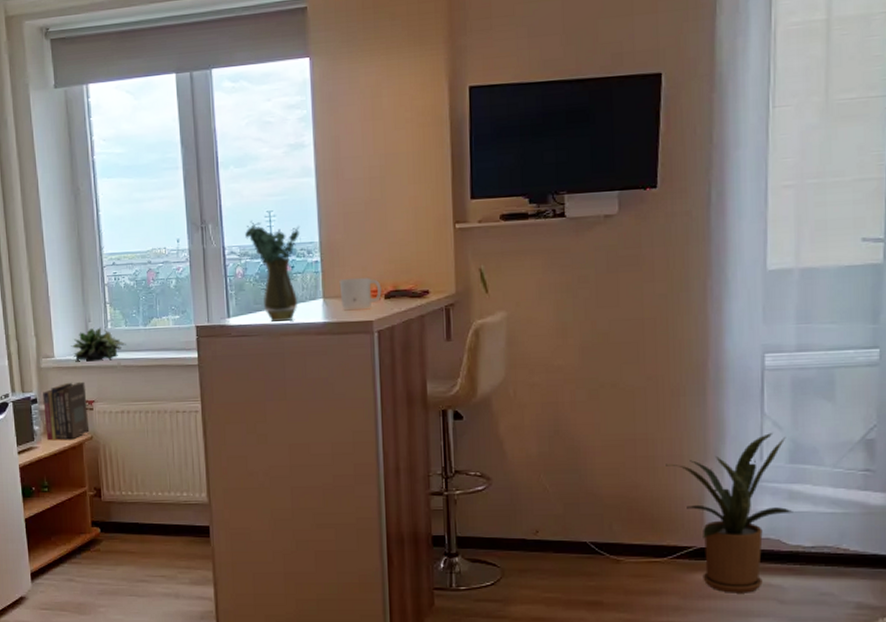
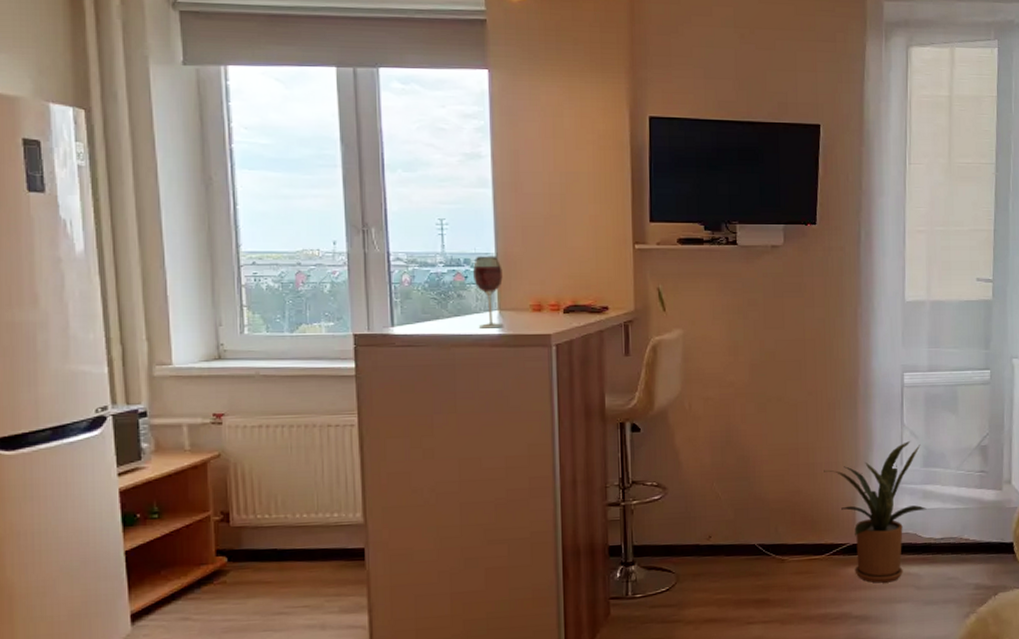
books: present [43,382,89,441] -> none [155,394,215,460]
succulent plant: present [71,327,125,362] -> none [195,332,266,370]
vase: present [245,220,300,322] -> none [413,227,475,332]
wineglass: none [299,244,328,317] -> present [473,256,504,329]
mug: present [339,277,382,311] -> none [516,291,561,324]

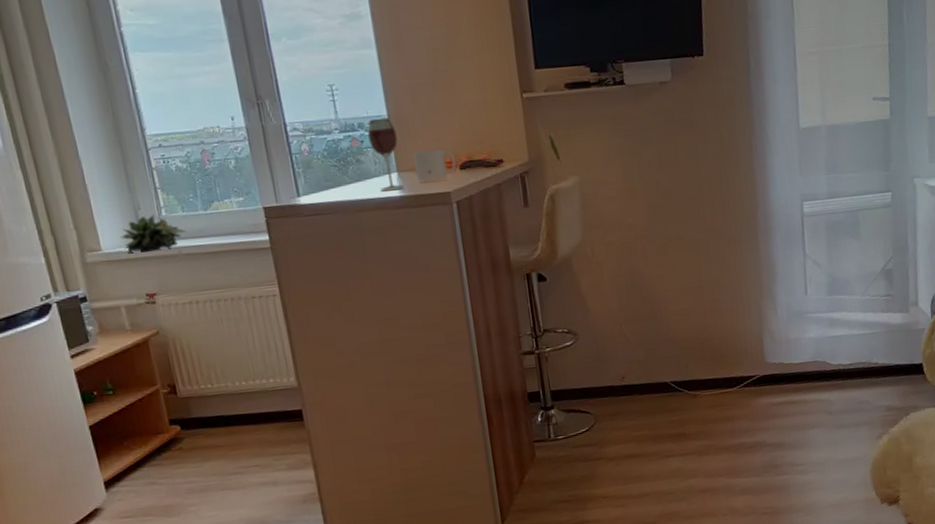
succulent plant: none [195,332,266,370] -> present [120,214,184,253]
mug: none [516,291,561,324] -> present [412,148,457,184]
house plant: present [824,441,927,583] -> none [729,270,834,411]

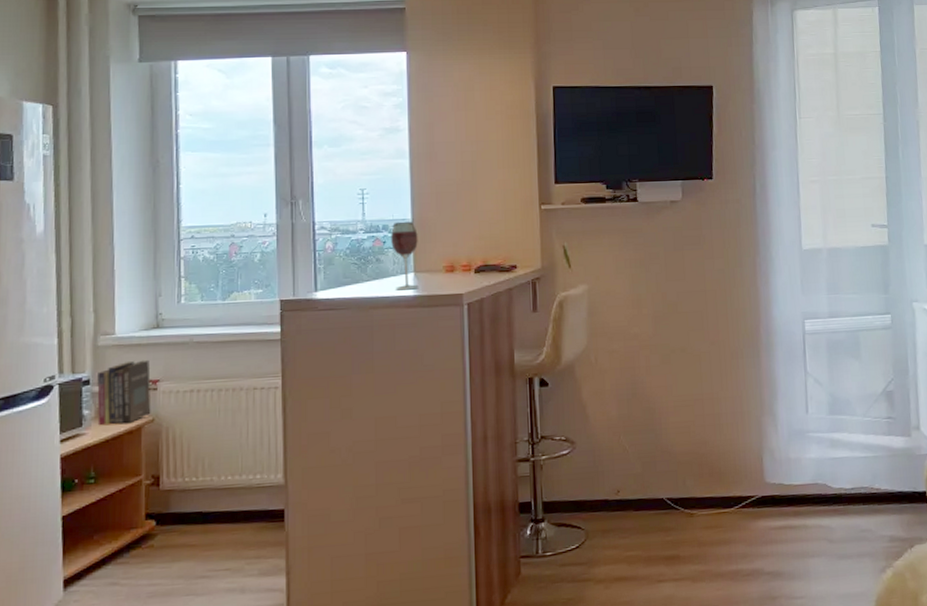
books: none [92,275,153,340] -> present [97,361,150,426]
succulent plant: present [120,214,184,253] -> none [136,302,200,338]
mug: present [412,148,457,184] -> none [430,252,472,285]

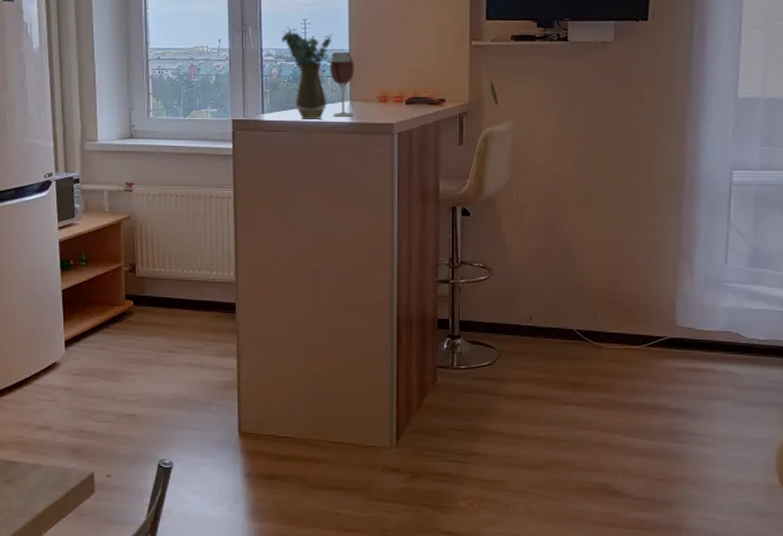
books: present [97,361,150,426] -> none [85,166,127,219]
vase: none [337,197,393,295] -> present [282,26,333,119]

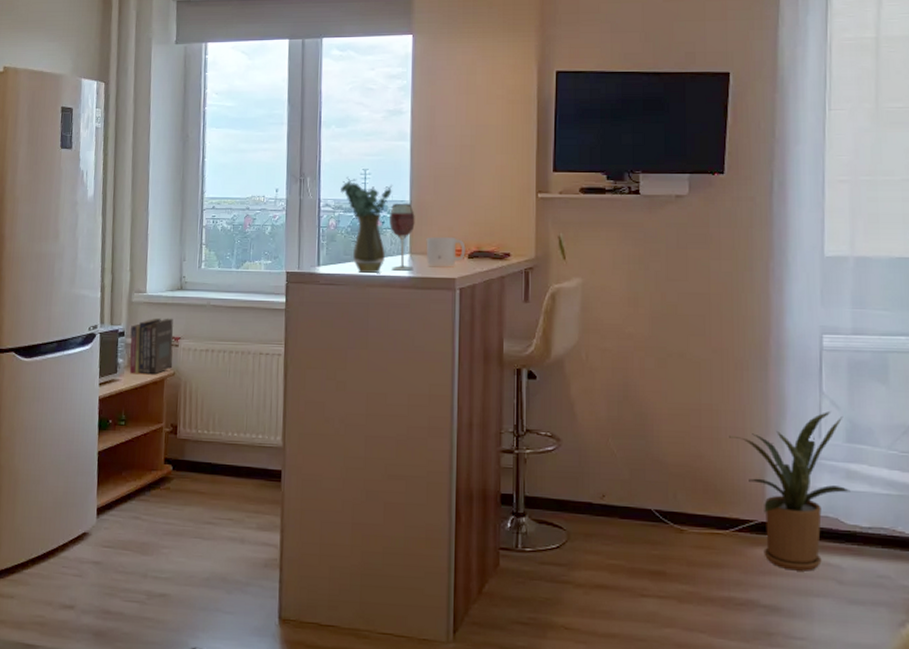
books: none [85,166,127,219] -> present [129,319,173,375]
mug: none [365,84,403,113] -> present [426,236,466,268]
house plant: none [645,240,751,379] -> present [729,412,851,571]

